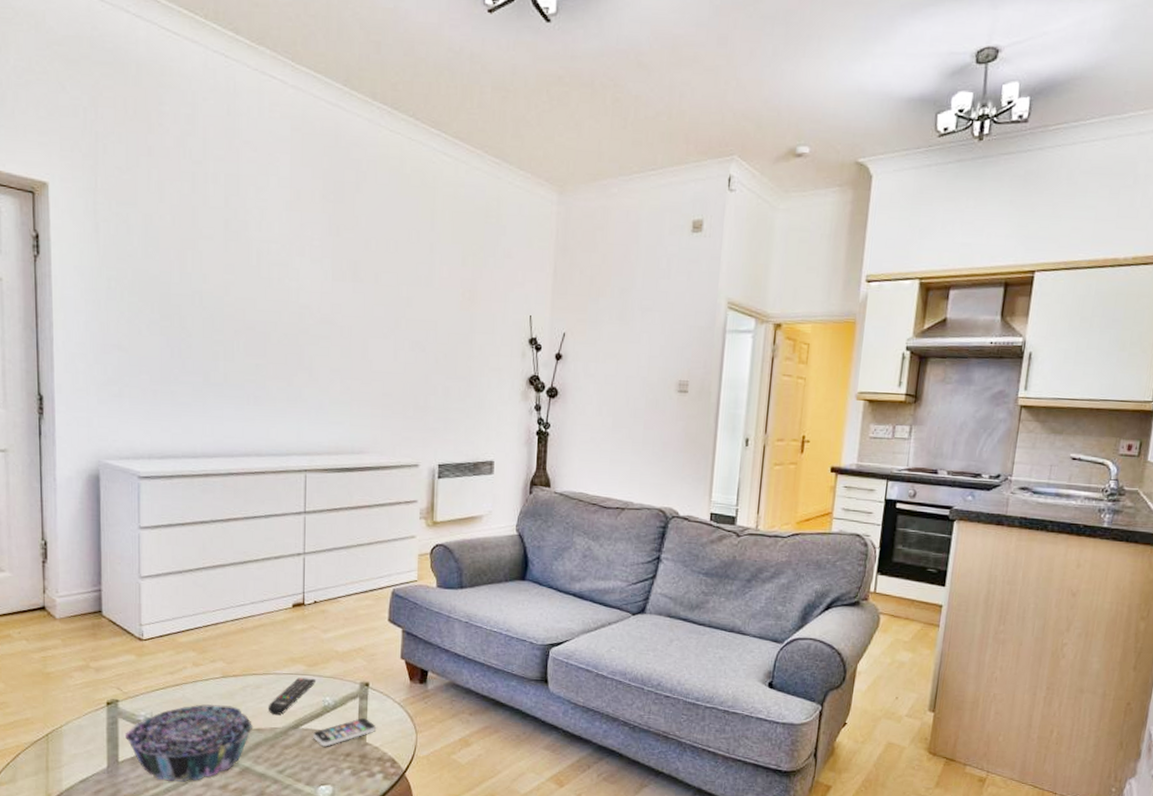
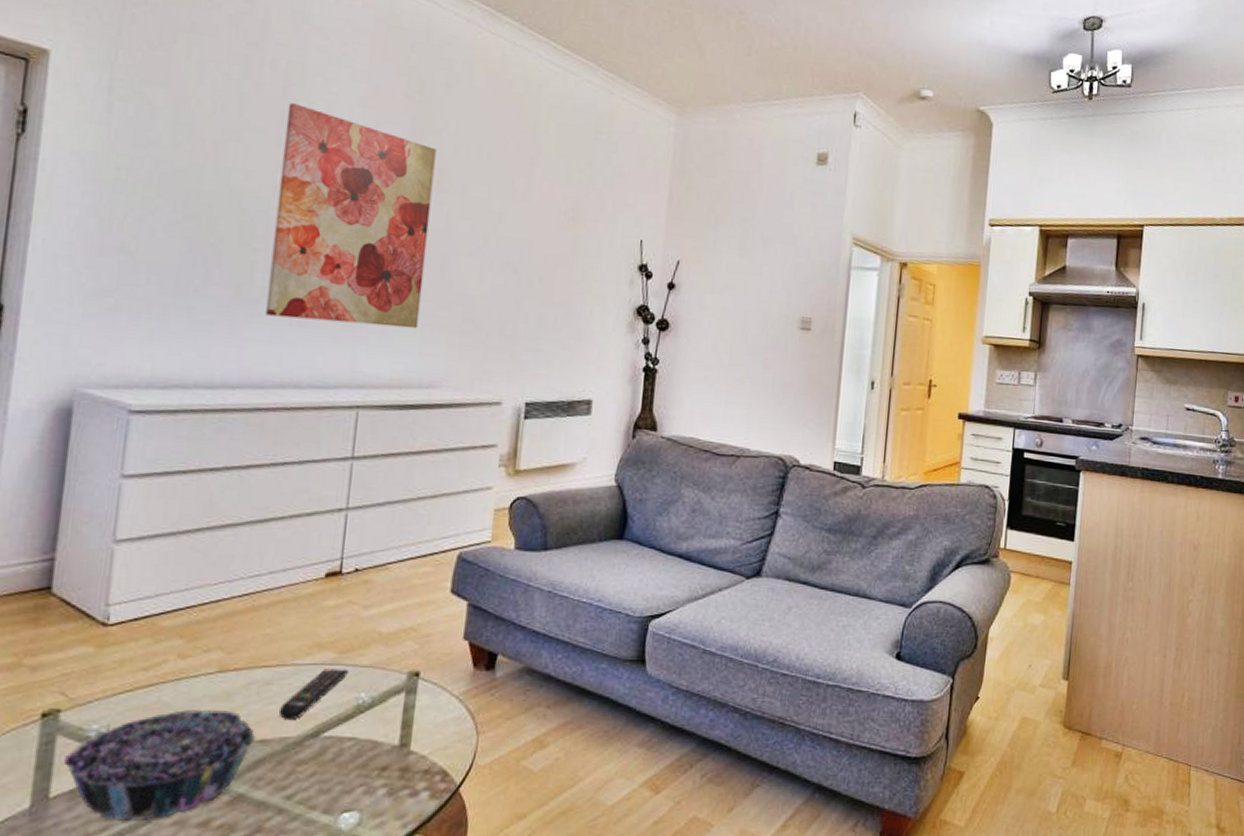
wall art: none [229,212,351,404] -> present [265,103,437,329]
smartphone: present [313,718,376,747] -> none [338,719,425,760]

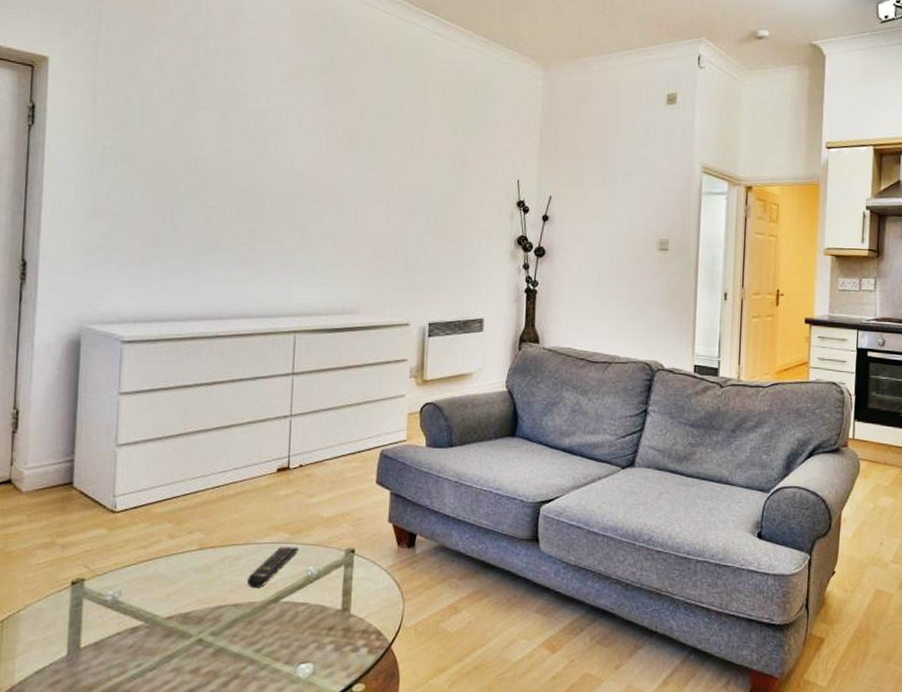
decorative bowl: present [64,710,256,821] -> none [90,580,231,667]
wall art: present [265,103,437,329] -> none [220,85,346,265]

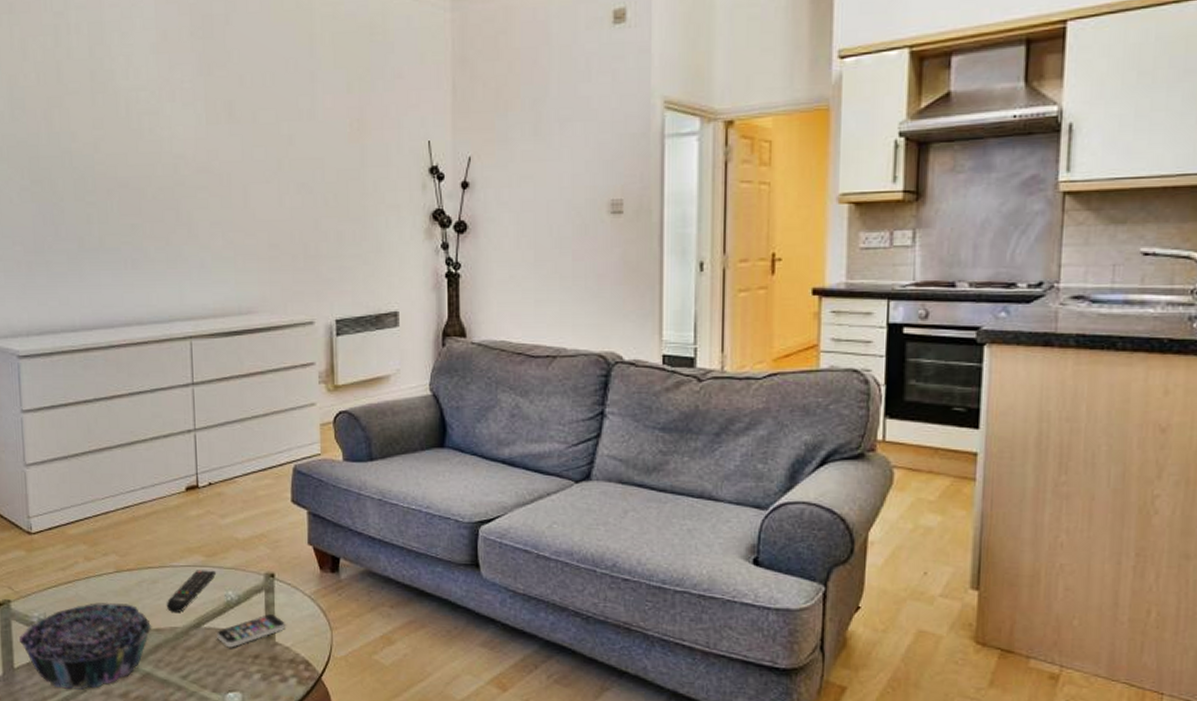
decorative bowl: none [90,580,231,667] -> present [19,603,152,690]
smartphone: none [294,588,361,621] -> present [217,614,285,648]

